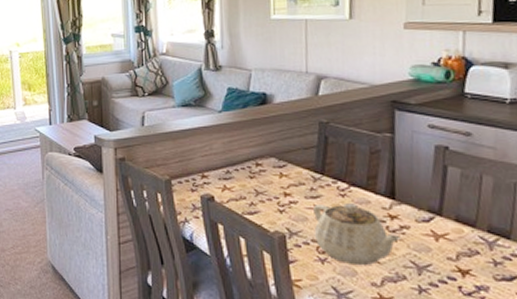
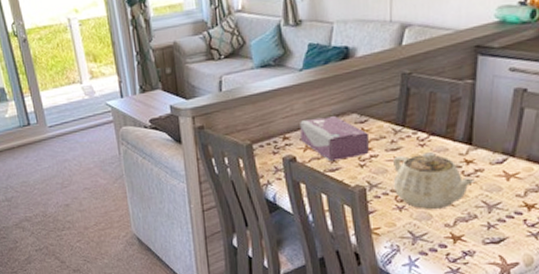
tissue box: none [218,159,289,203] -> present [300,116,370,161]

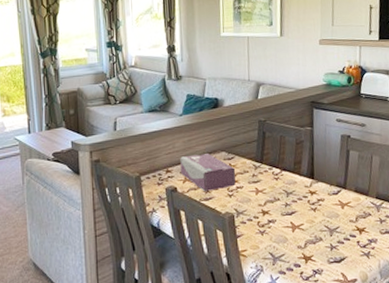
teapot: present [393,151,475,210] -> none [255,184,318,234]

